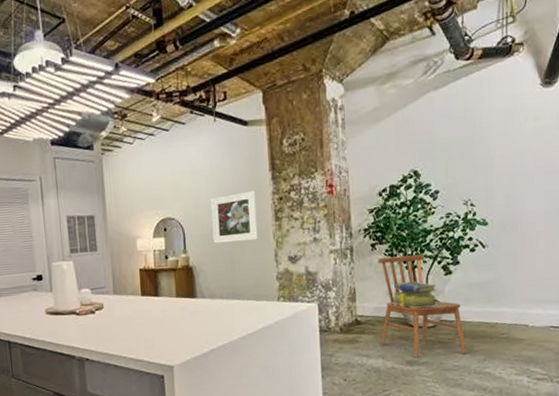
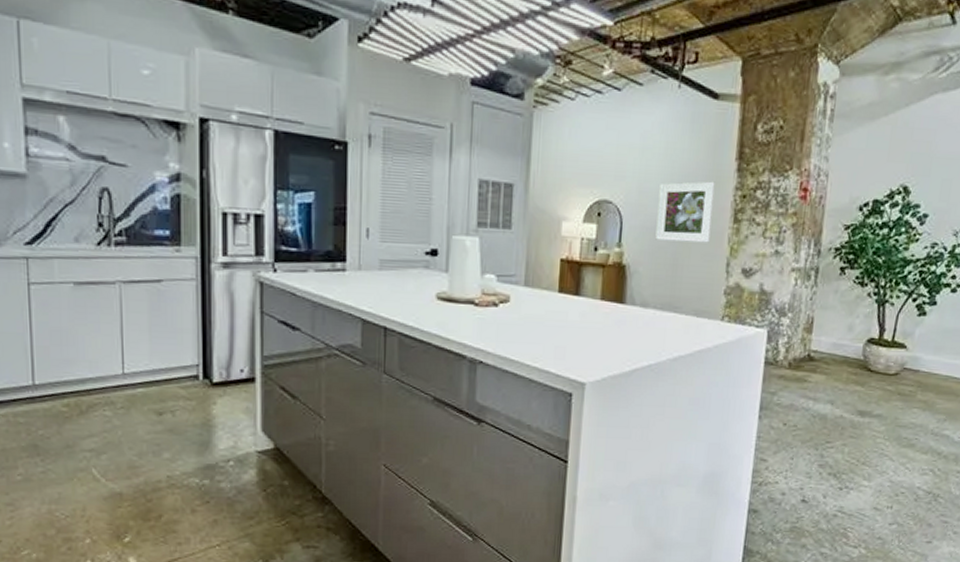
dining chair: present [378,254,466,357] -> none [832,285,929,410]
stack of books: present [392,280,437,308] -> none [854,317,907,351]

